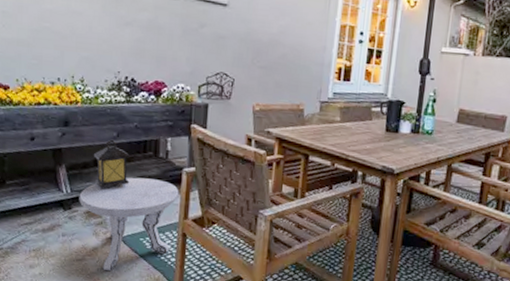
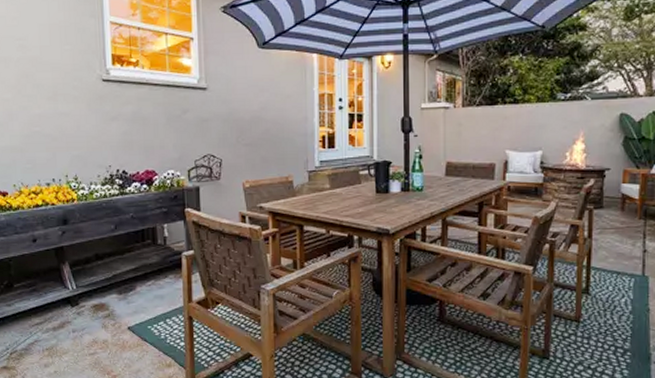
side table: present [79,177,179,271] -> none [85,266,181,361]
lantern: present [94,139,130,188] -> none [95,232,132,281]

